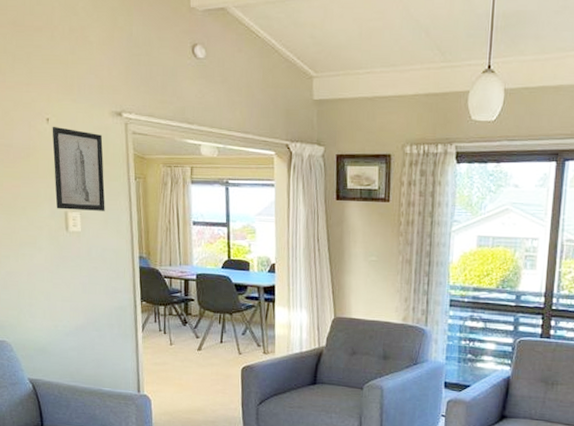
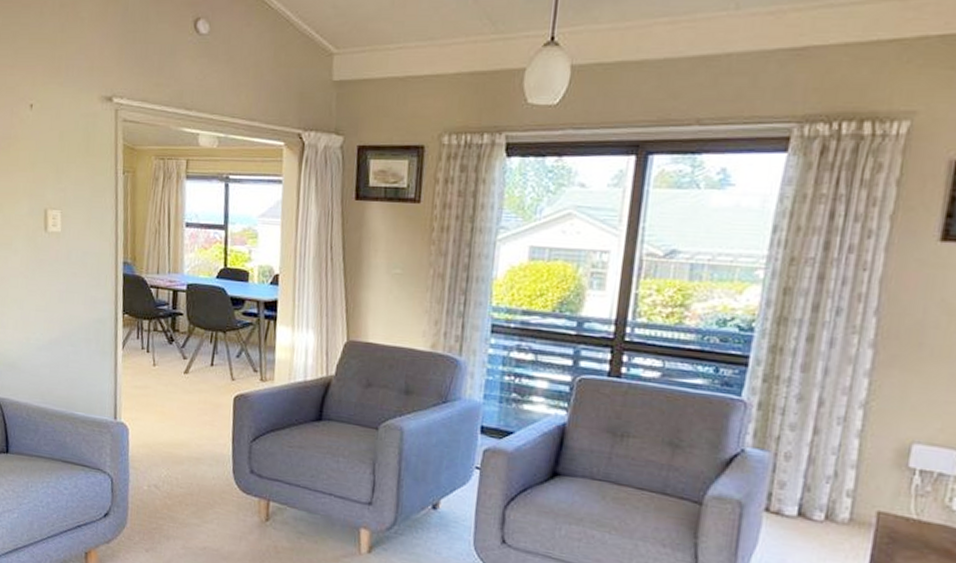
wall art: present [52,126,105,211] -> none [35,113,90,209]

